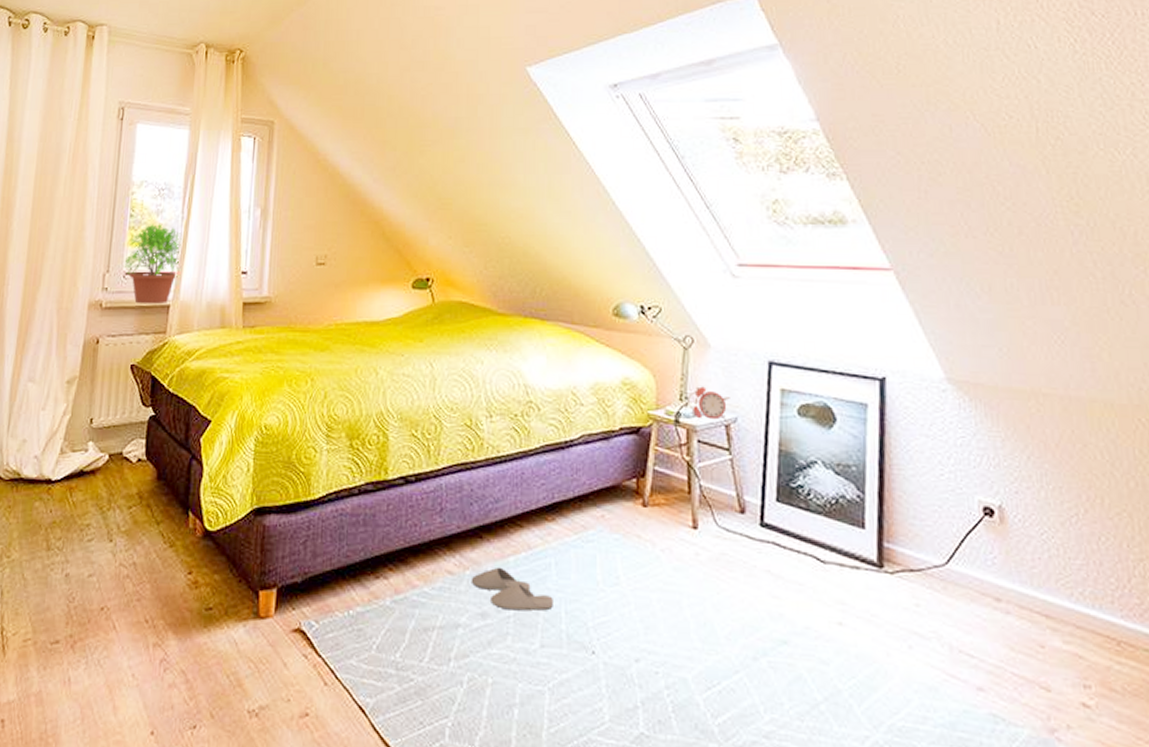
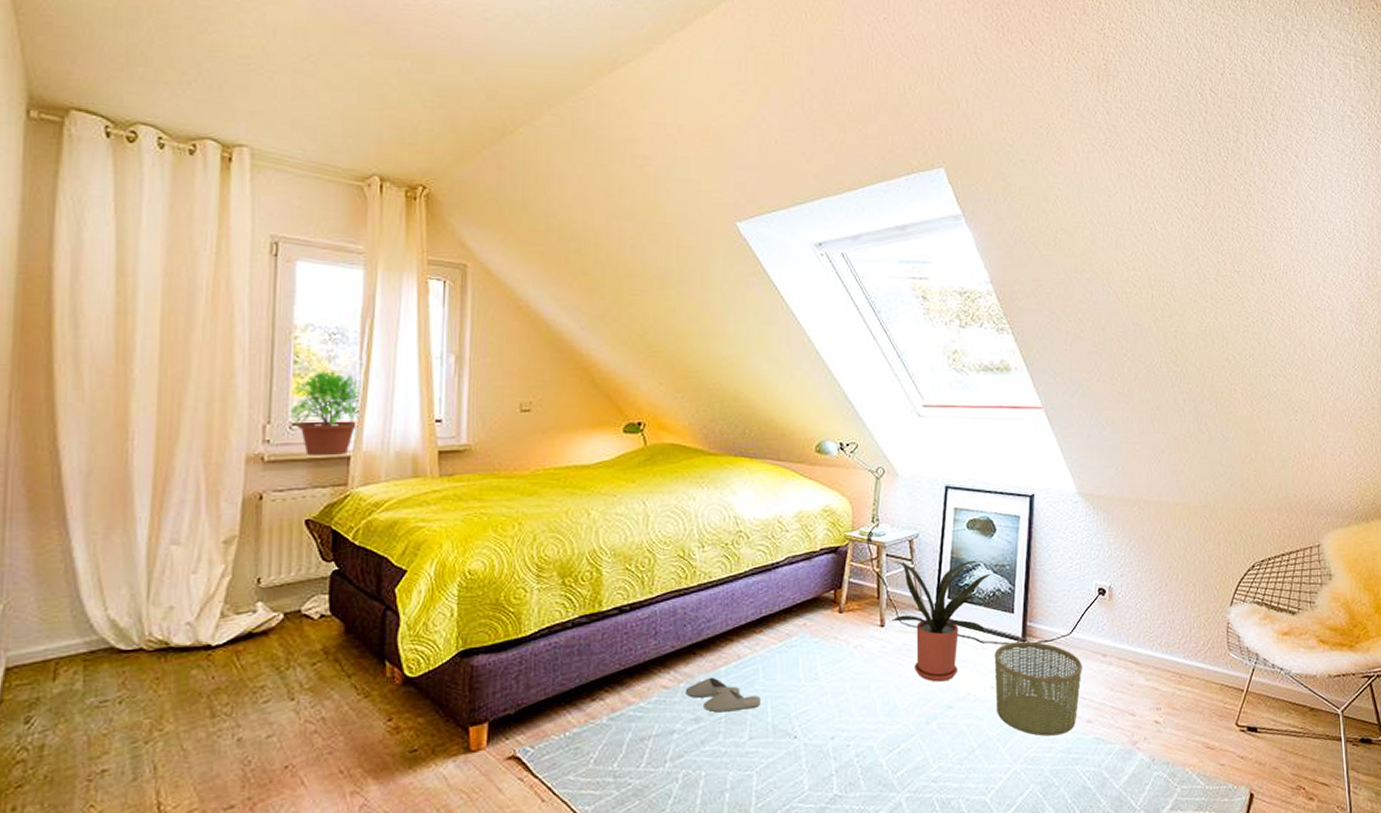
alarm clock: present [688,386,730,420] -> none [879,509,913,537]
house plant: none [703,448,832,608] -> present [891,560,991,682]
basket: none [840,562,967,702] -> present [994,637,1083,736]

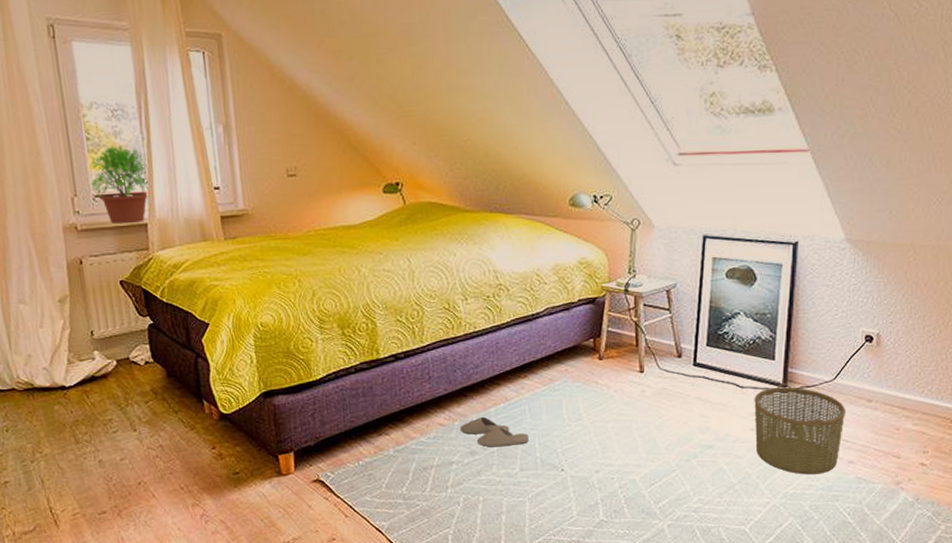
house plant: present [891,560,991,682] -> none [648,309,751,424]

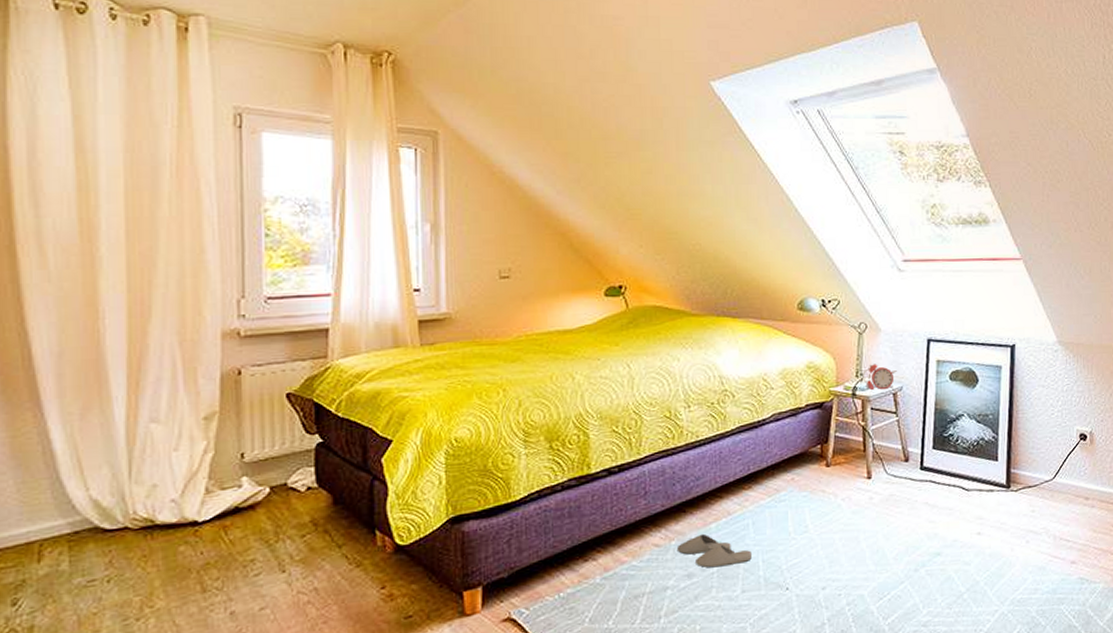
potted plant: present [90,145,150,225] -> none [264,243,336,330]
alarm clock: none [635,260,671,287] -> present [862,364,897,391]
basket: present [754,383,847,475] -> none [979,484,1067,578]

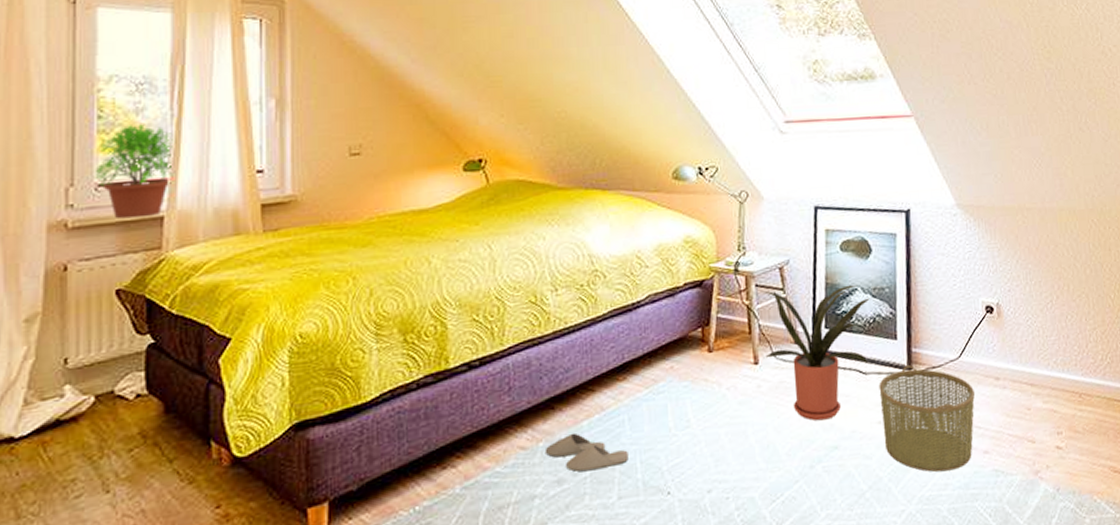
potted plant: none [264,243,336,330] -> present [94,124,173,220]
alarm clock: present [862,364,897,391] -> none [745,235,782,266]
house plant: none [876,410,975,531] -> present [761,284,870,421]
basket: none [979,484,1067,578] -> present [879,365,976,472]

